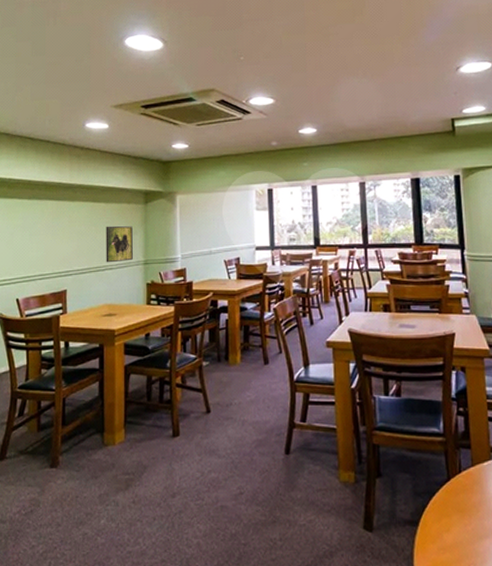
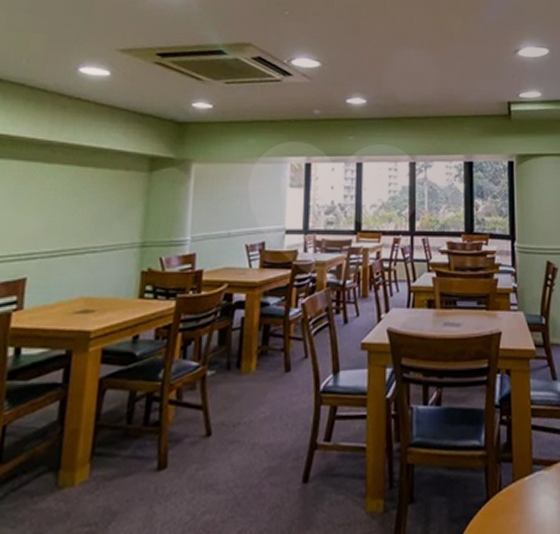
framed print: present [106,225,133,263] -> none [87,197,130,244]

